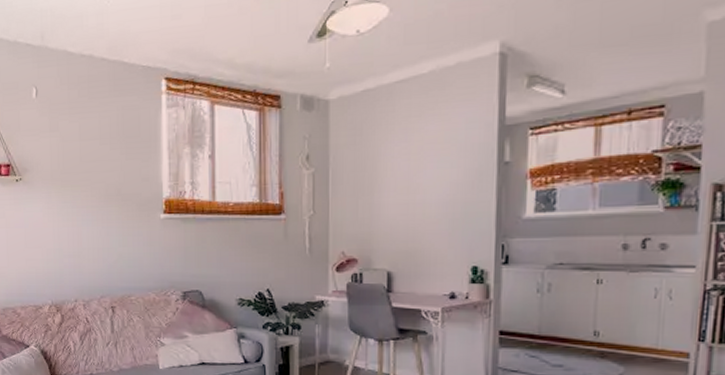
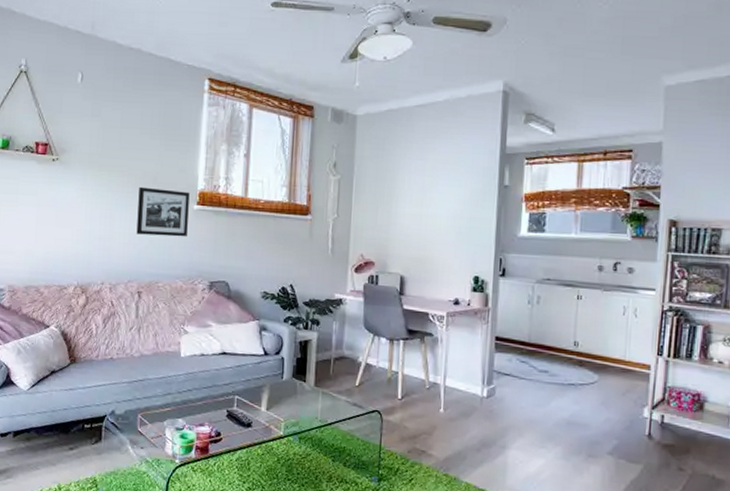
picture frame: none [103,199,156,249] -> present [136,186,190,237]

